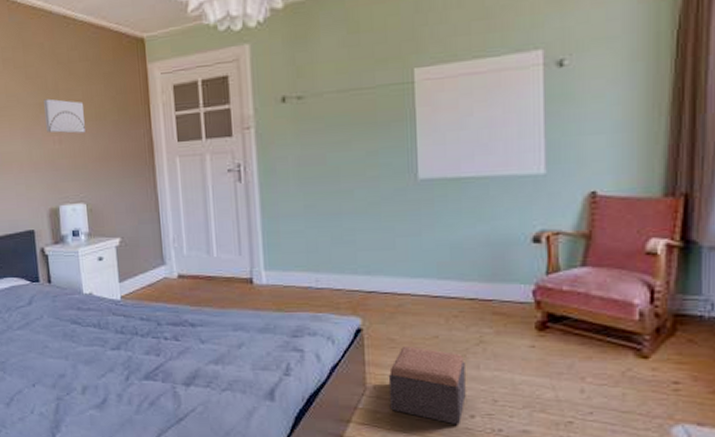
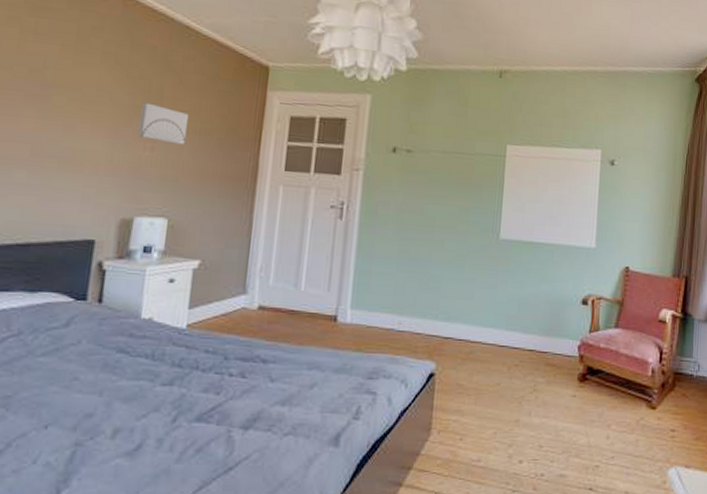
footstool: present [388,345,466,426] -> none [450,391,520,471]

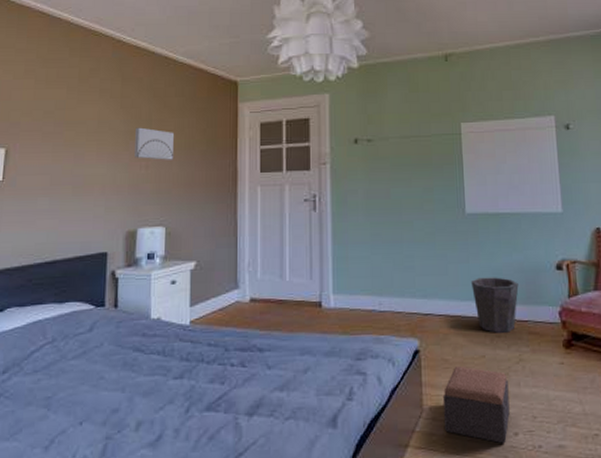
footstool: none [450,391,520,471] -> present [443,365,510,444]
waste bin: none [495,305,543,363] -> present [470,277,519,333]

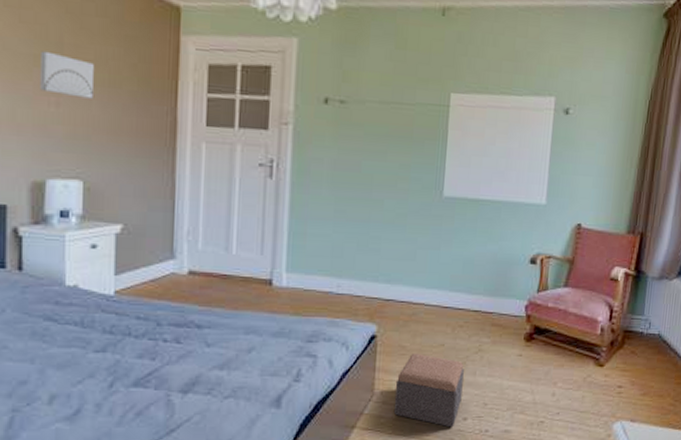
waste bin: present [470,277,519,333] -> none [439,266,489,323]

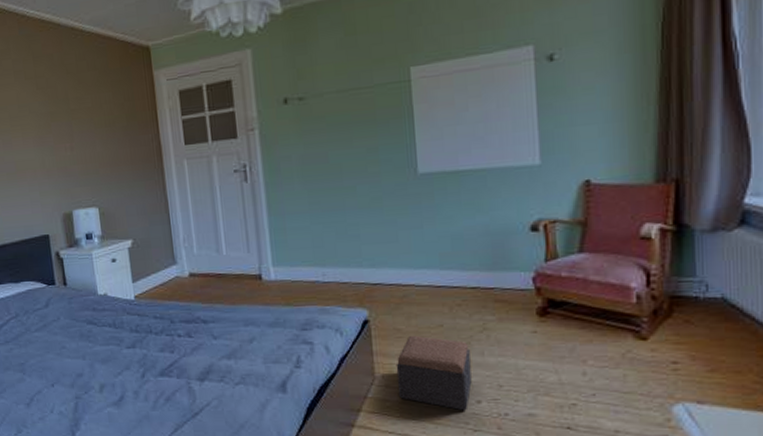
wall art: present [40,51,94,99] -> none [54,107,95,140]

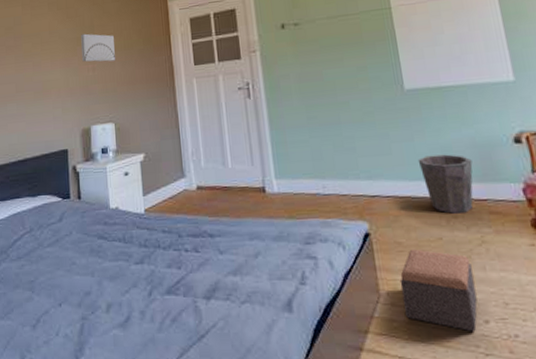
wall art: none [54,107,95,140] -> present [81,33,115,62]
waste bin: none [425,242,483,302] -> present [417,154,474,214]

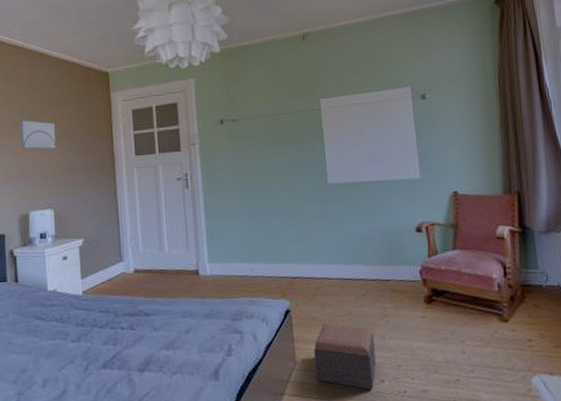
waste bin: present [417,154,474,214] -> none [335,241,381,292]

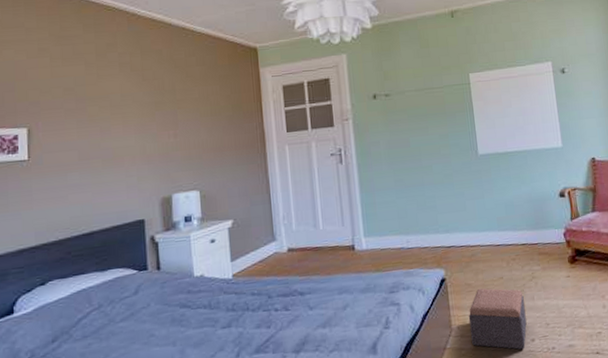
wall art: present [20,120,56,149] -> none [160,97,200,128]

